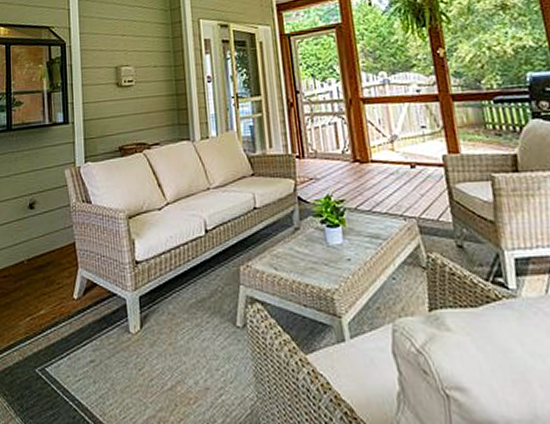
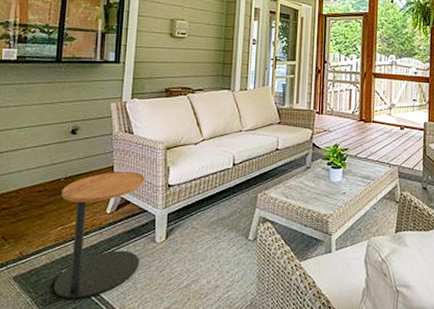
side table: none [26,248,116,404] -> present [53,172,145,299]

